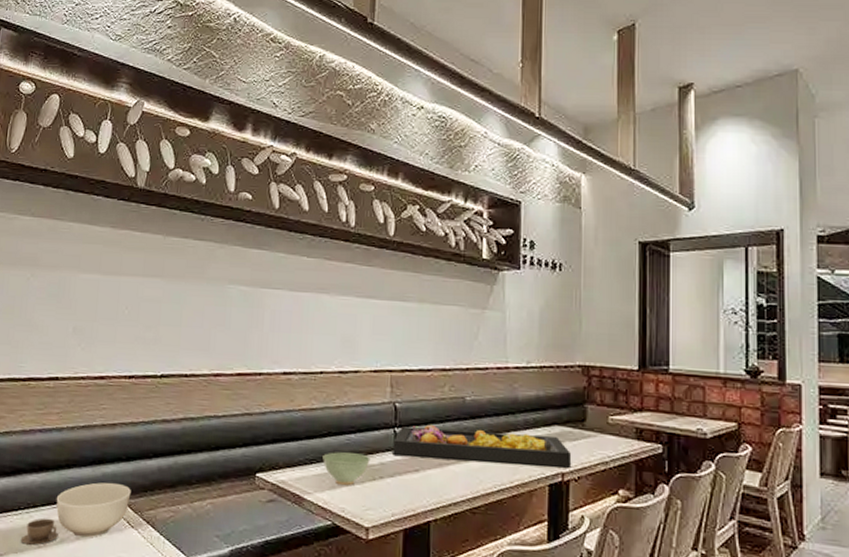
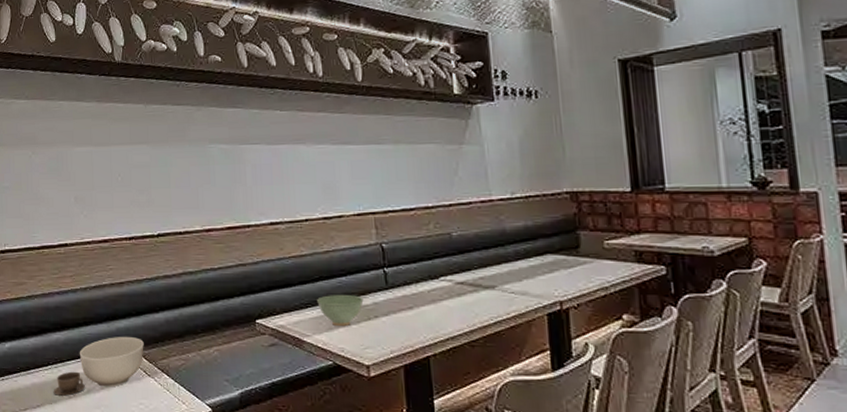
food tray: present [393,424,572,468] -> none [384,262,570,296]

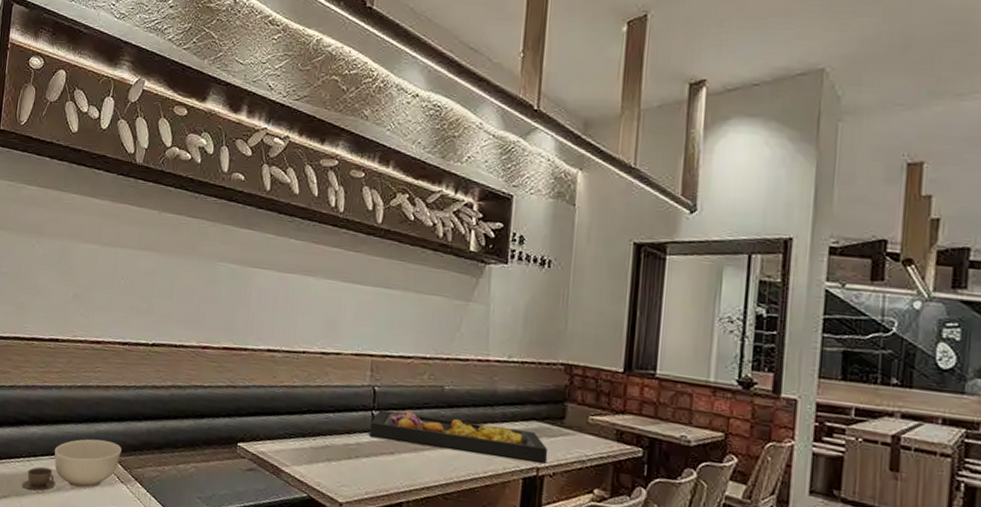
bowl: present [317,295,364,327] -> none [301,429,348,462]
food tray: none [384,262,570,296] -> present [369,410,548,464]

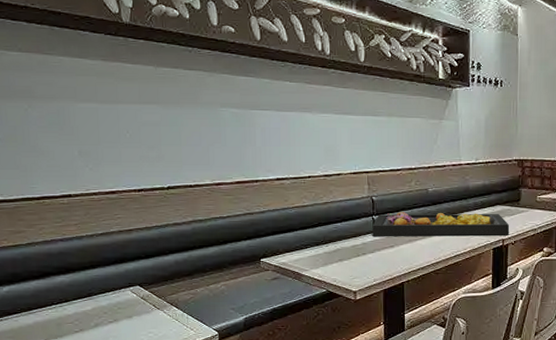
teacup: present [22,466,55,491] -> none [58,309,92,331]
bowl: present [54,439,122,489] -> none [86,277,153,321]

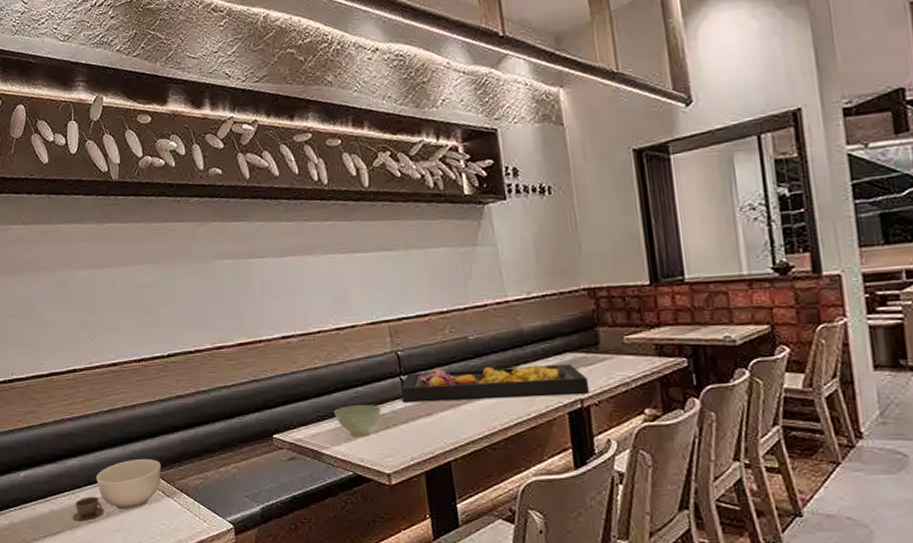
teacup: none [58,309,92,331] -> present [72,496,104,521]
bowl: none [86,277,153,321] -> present [95,459,161,510]
bowl: none [315,237,355,263] -> present [334,405,381,437]

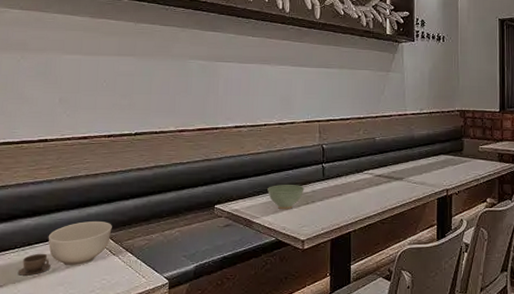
food tray: present [401,364,590,403] -> none [321,159,454,185]

